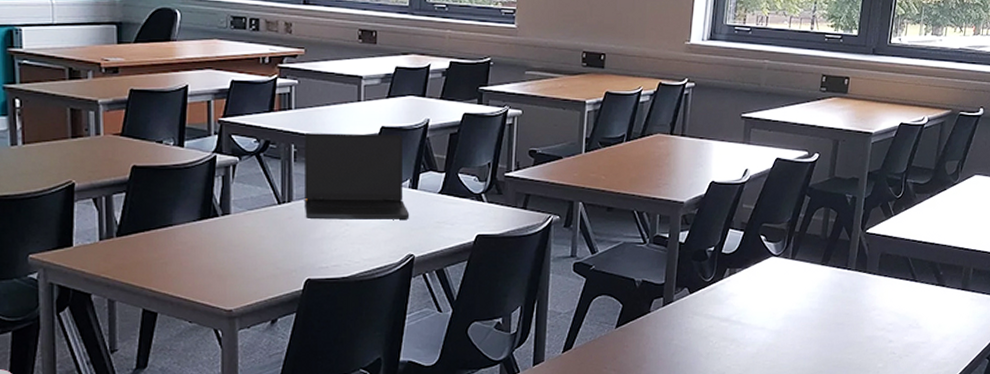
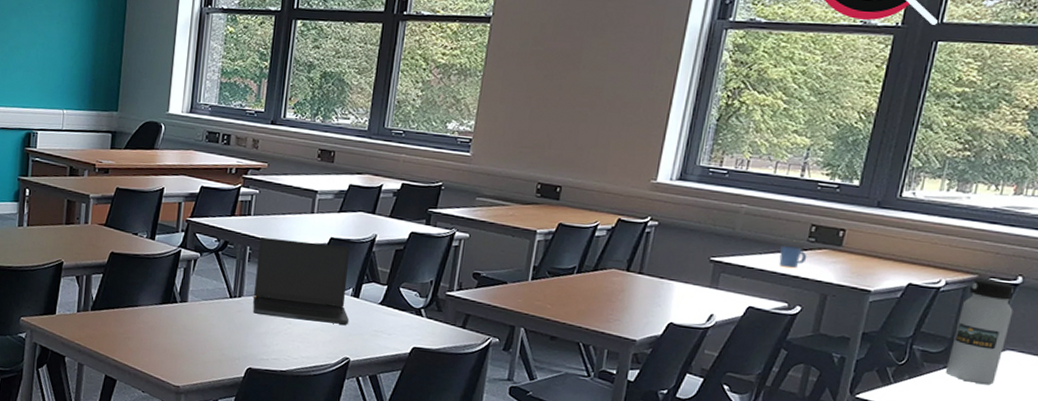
mug: none [798,97,821,118] -> present [779,245,807,269]
water bottle: none [932,113,978,207] -> present [946,278,1014,384]

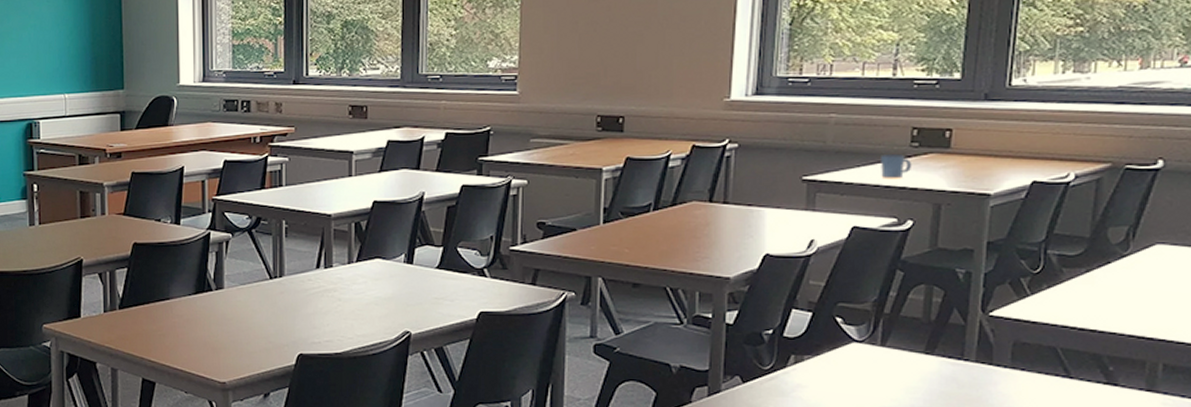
laptop: present [253,237,350,325] -> none [295,208,405,295]
water bottle: present [946,278,1014,384] -> none [1090,167,1158,285]

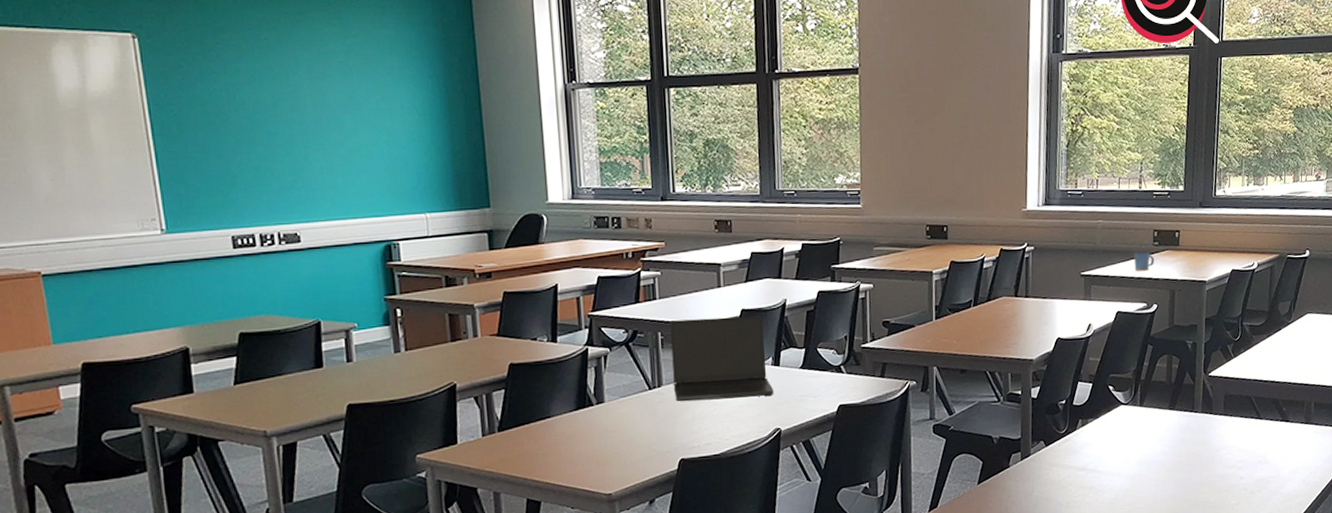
laptop: none [295,208,405,295] -> present [670,315,774,401]

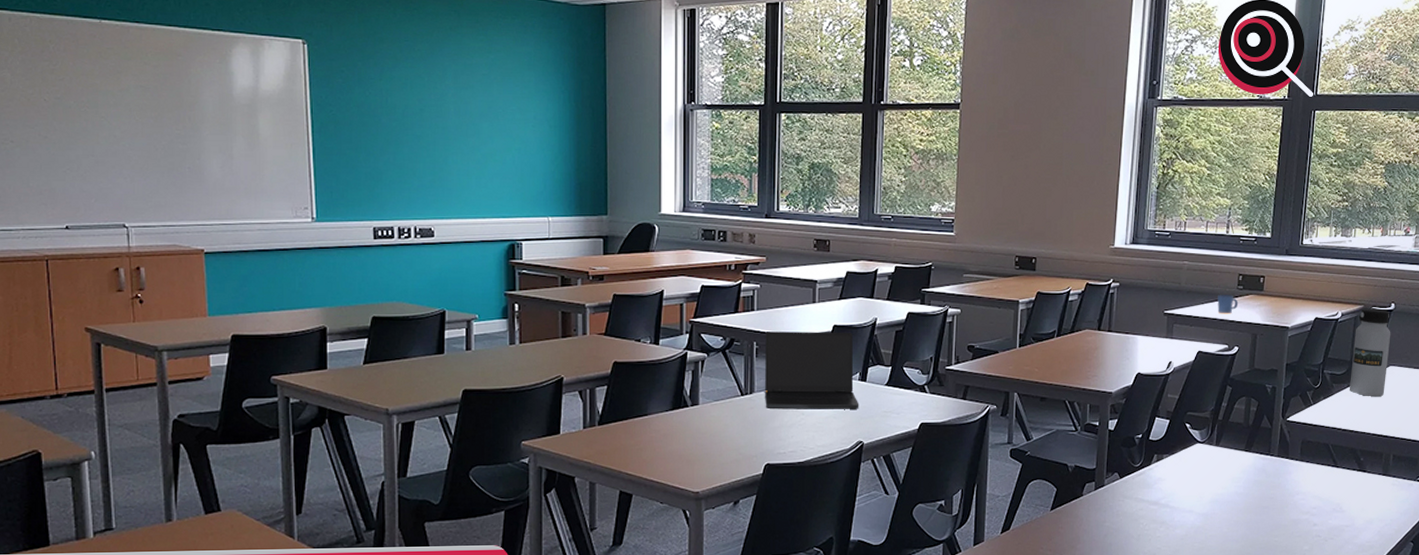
water bottle: none [1269,256,1307,346] -> present [1350,308,1391,396]

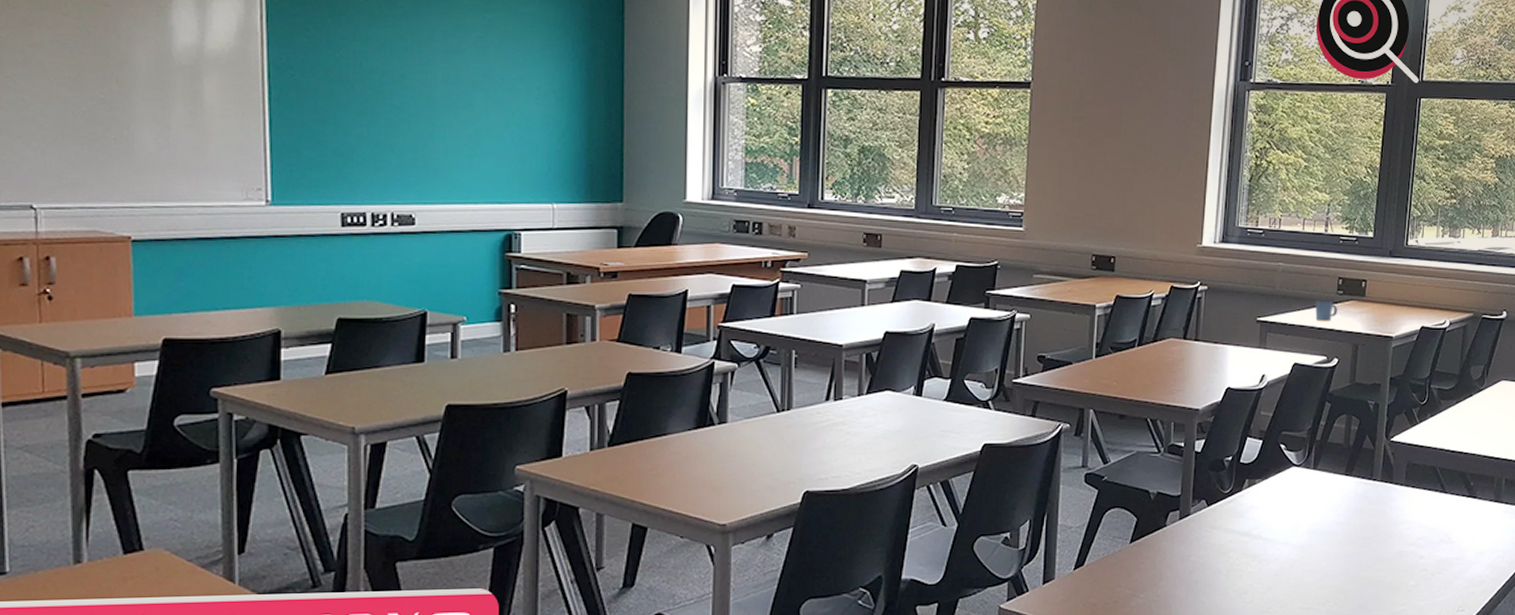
laptop: present [765,332,859,409] -> none [805,338,914,428]
water bottle: present [1350,308,1391,396] -> none [1459,316,1503,414]

